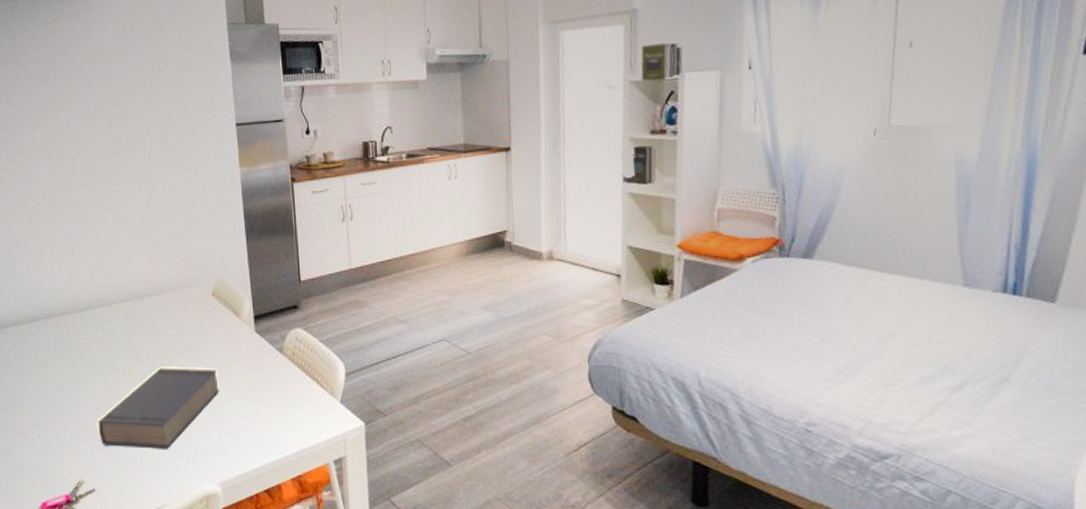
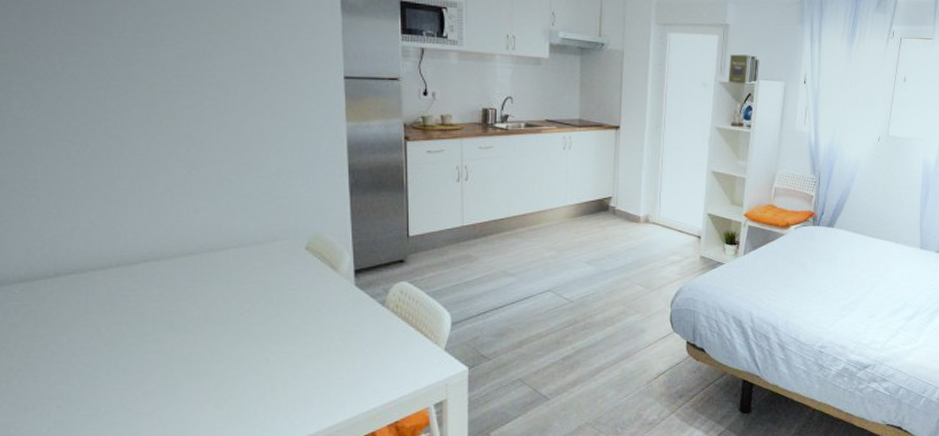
book: present [98,368,219,449] -> none [147,324,309,411]
books: present [622,144,656,185] -> none [708,132,734,165]

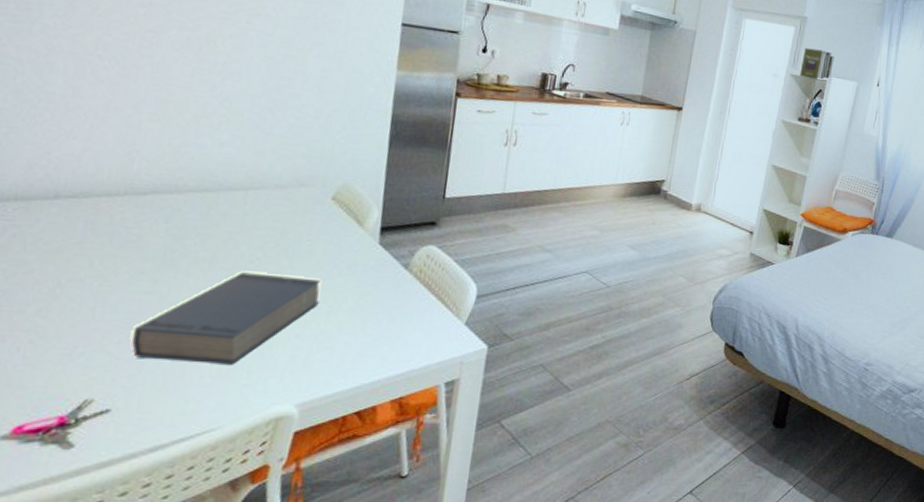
book: none [147,324,309,411] -> present [132,272,320,364]

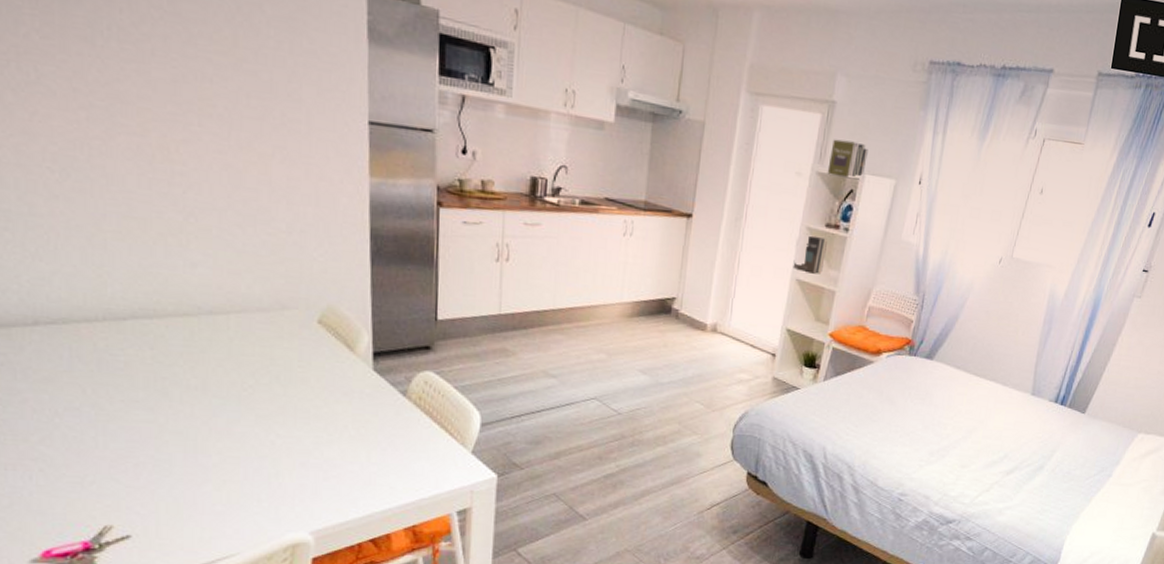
book: present [132,272,320,364] -> none [138,400,319,493]
books: none [769,126,800,161] -> present [793,233,827,274]

